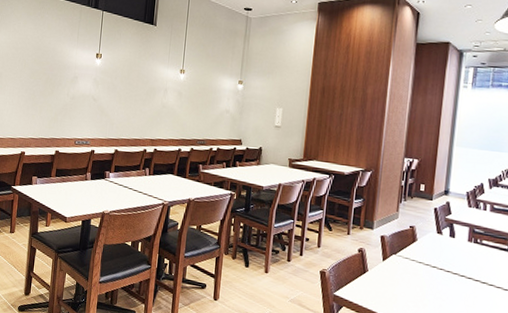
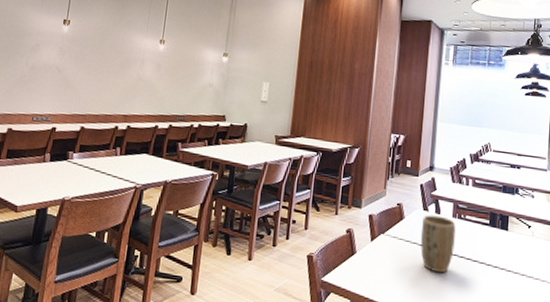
plant pot: none [433,238,471,295] -> present [420,215,456,274]

